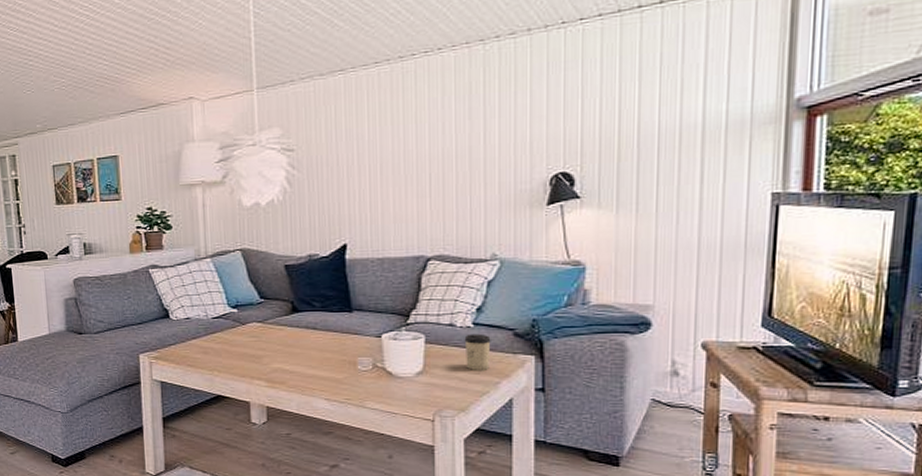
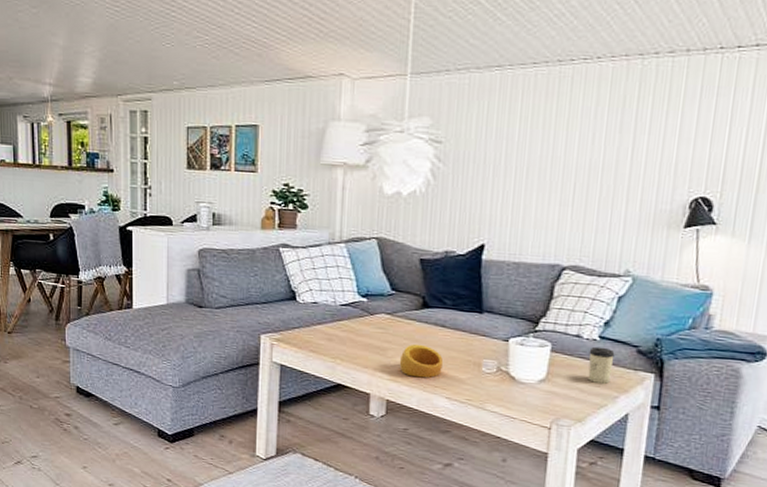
ring: none [275,348,319,382] -> present [399,343,444,378]

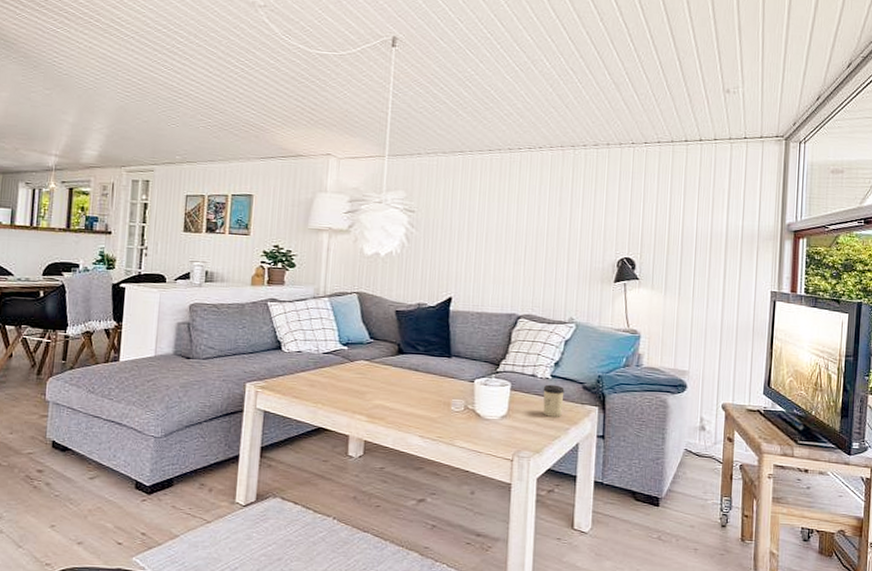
ring: present [399,343,444,378] -> none [376,387,417,419]

